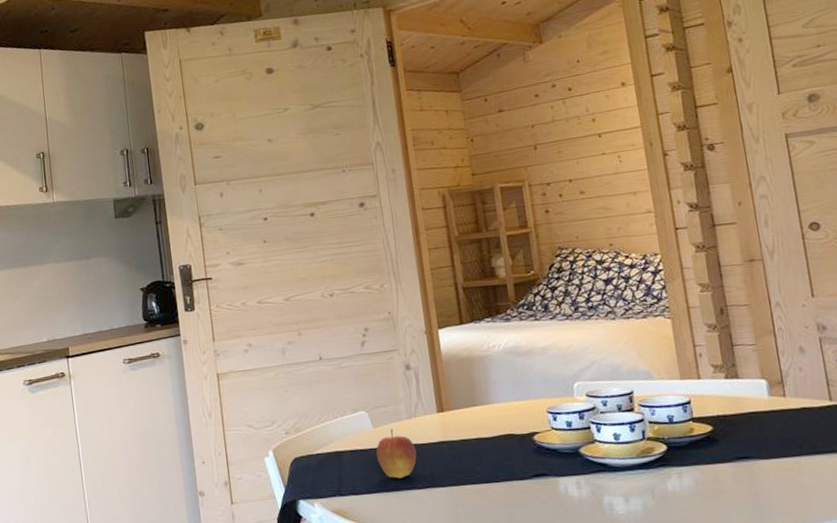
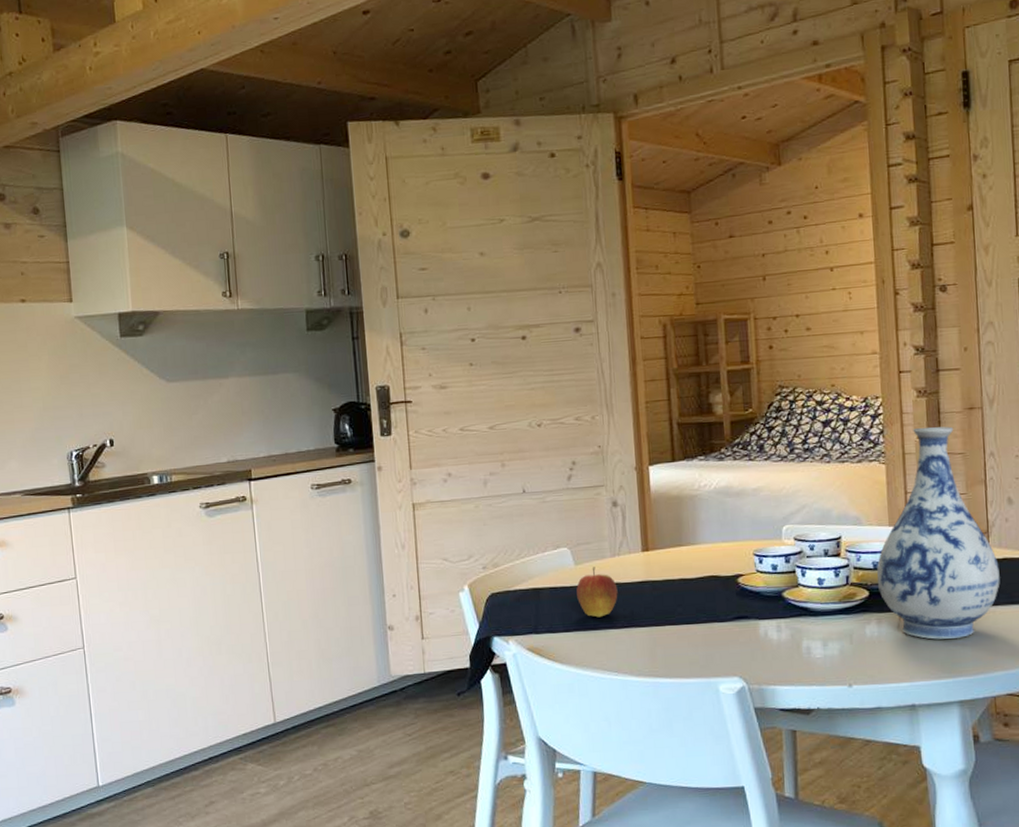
vase: none [672,279,801,493] -> present [877,426,1000,640]

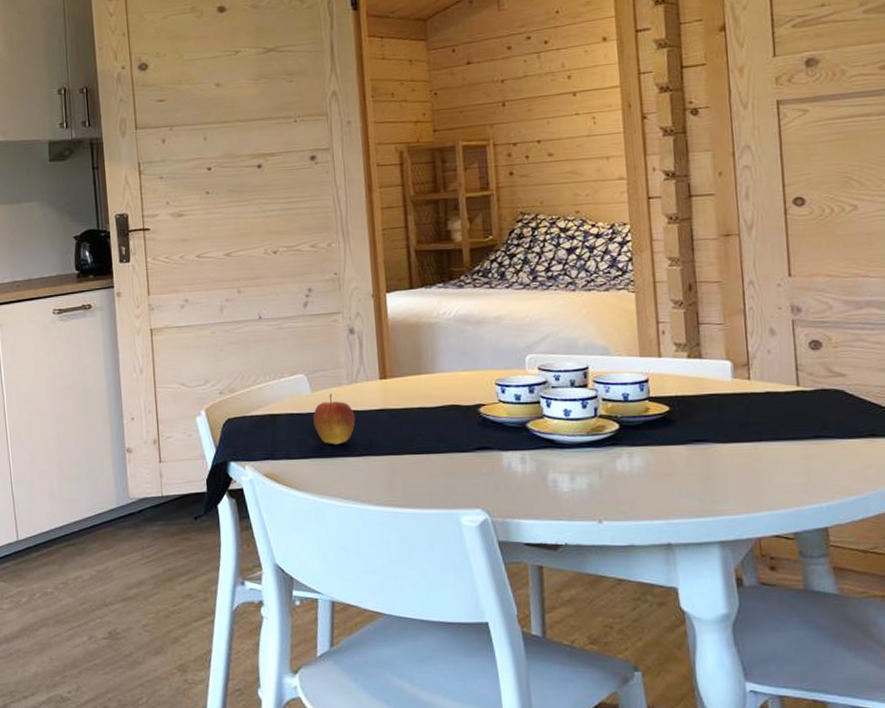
vase: present [877,426,1000,640] -> none [627,254,763,476]

